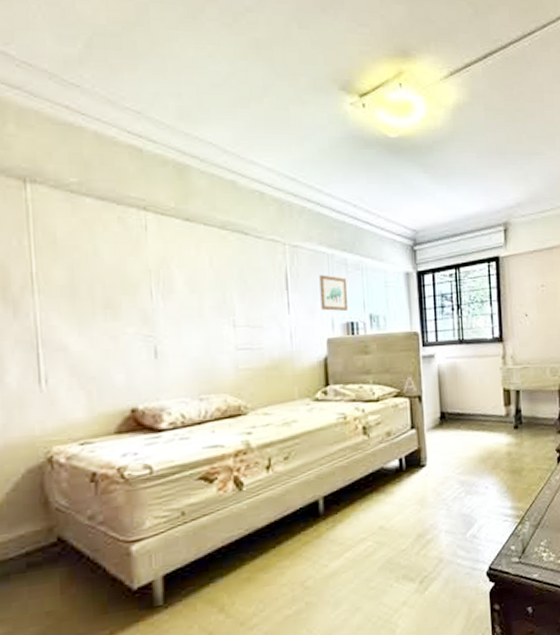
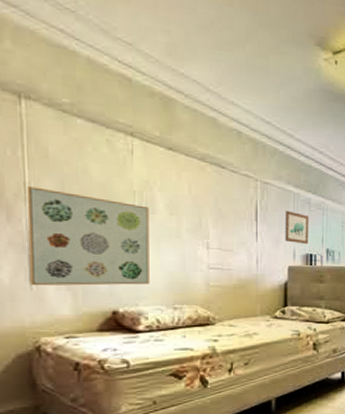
wall art: none [35,277,171,388] -> present [28,186,150,286]

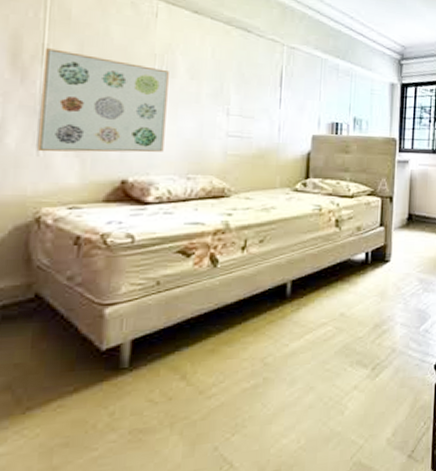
wall art: present [285,210,309,245] -> none [310,76,337,113]

